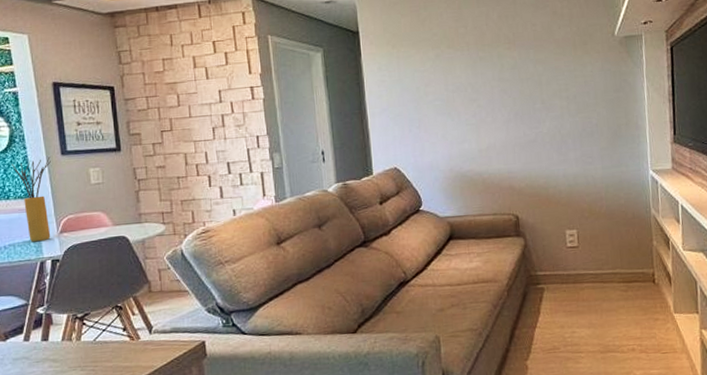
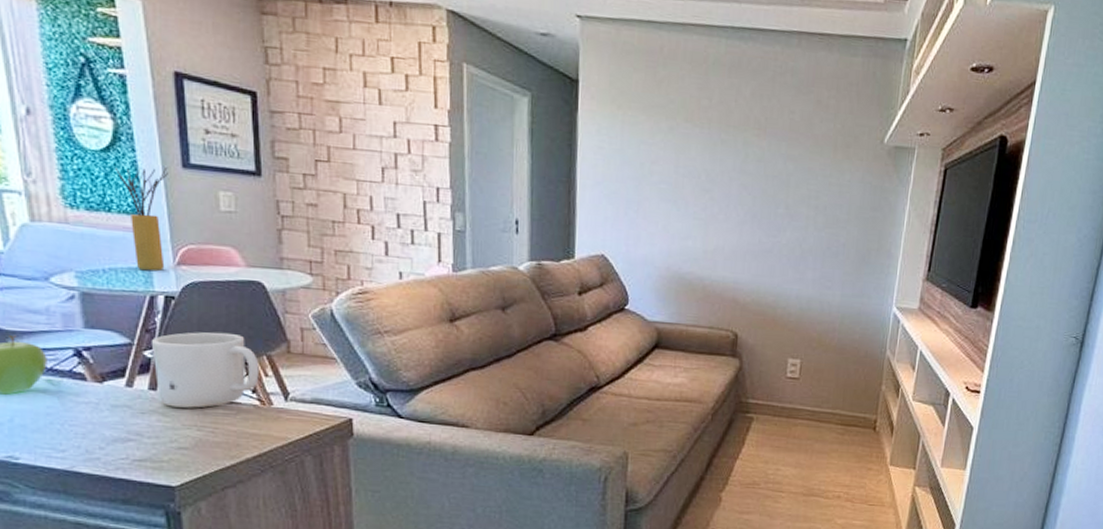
mug: none [42,282,128,353] -> present [151,332,259,408]

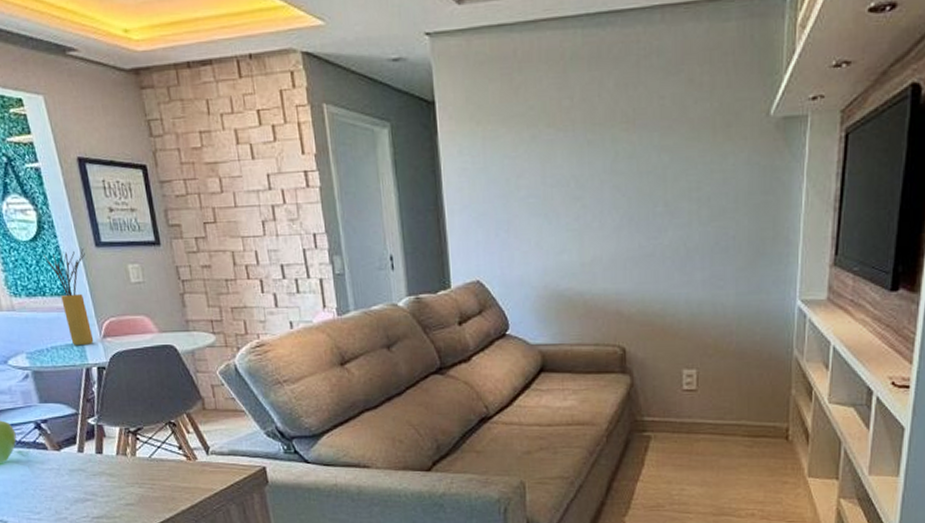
mug: present [151,332,259,408] -> none [92,395,183,468]

